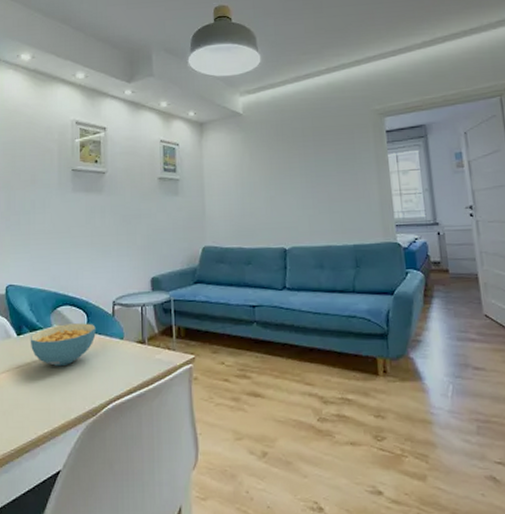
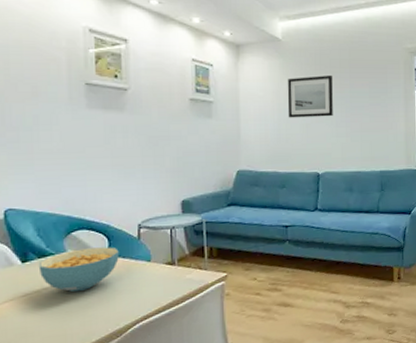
wall art: none [250,144,298,192] -> present [287,74,333,118]

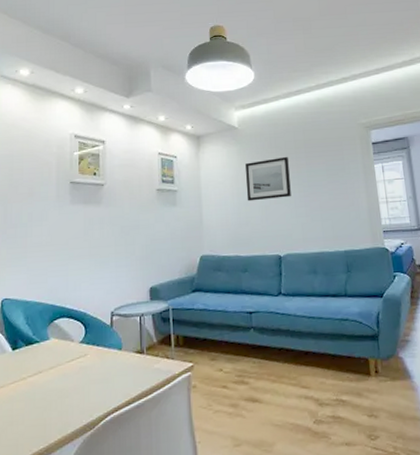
cereal bowl: present [38,247,119,293] -> none [25,335,94,381]

